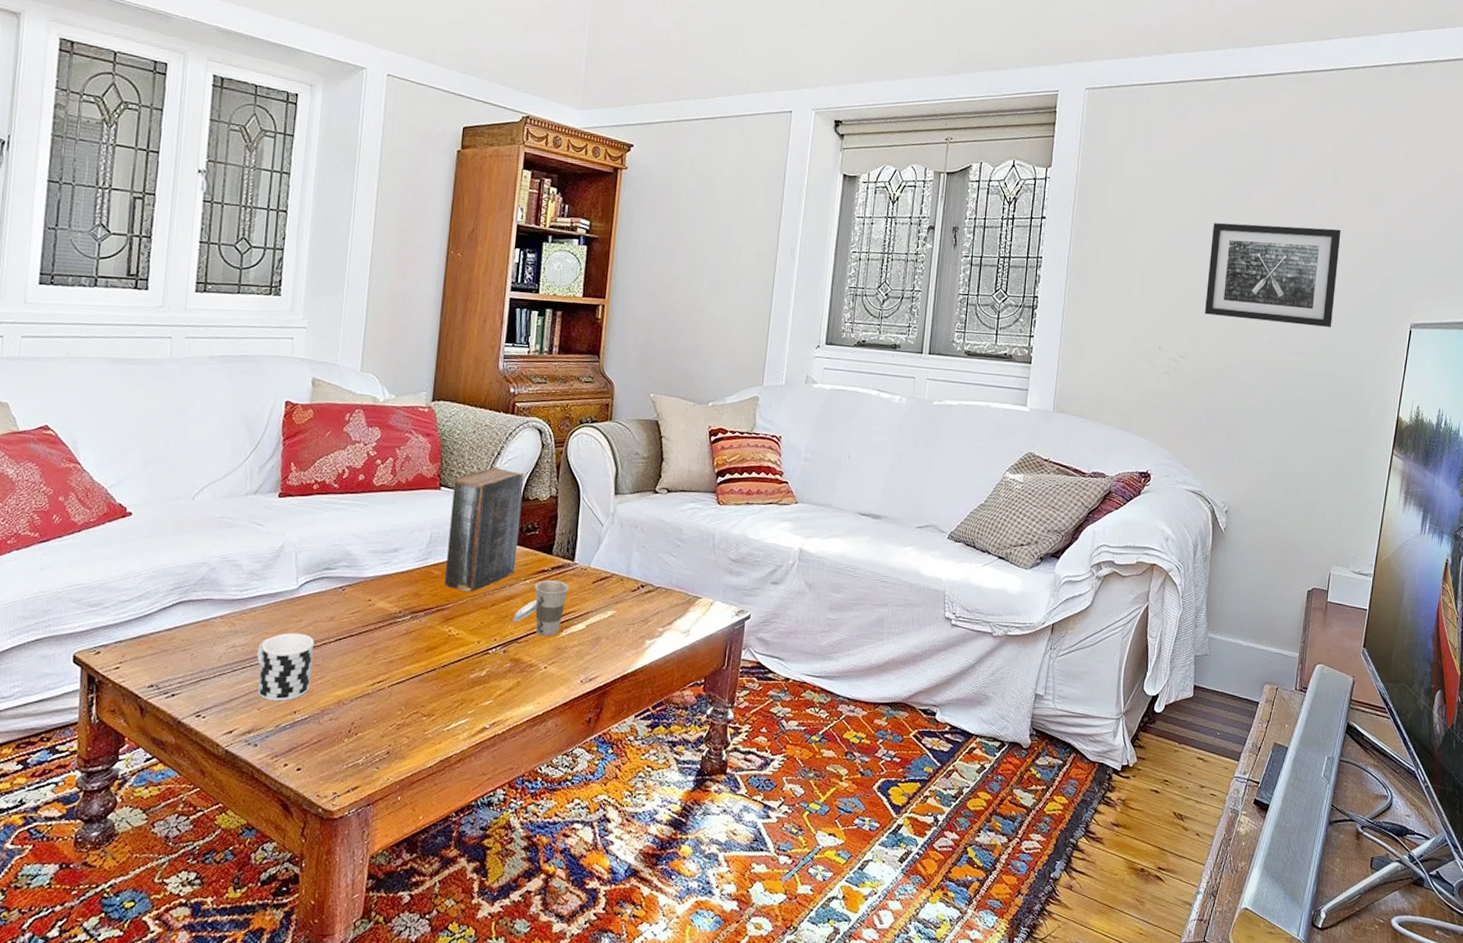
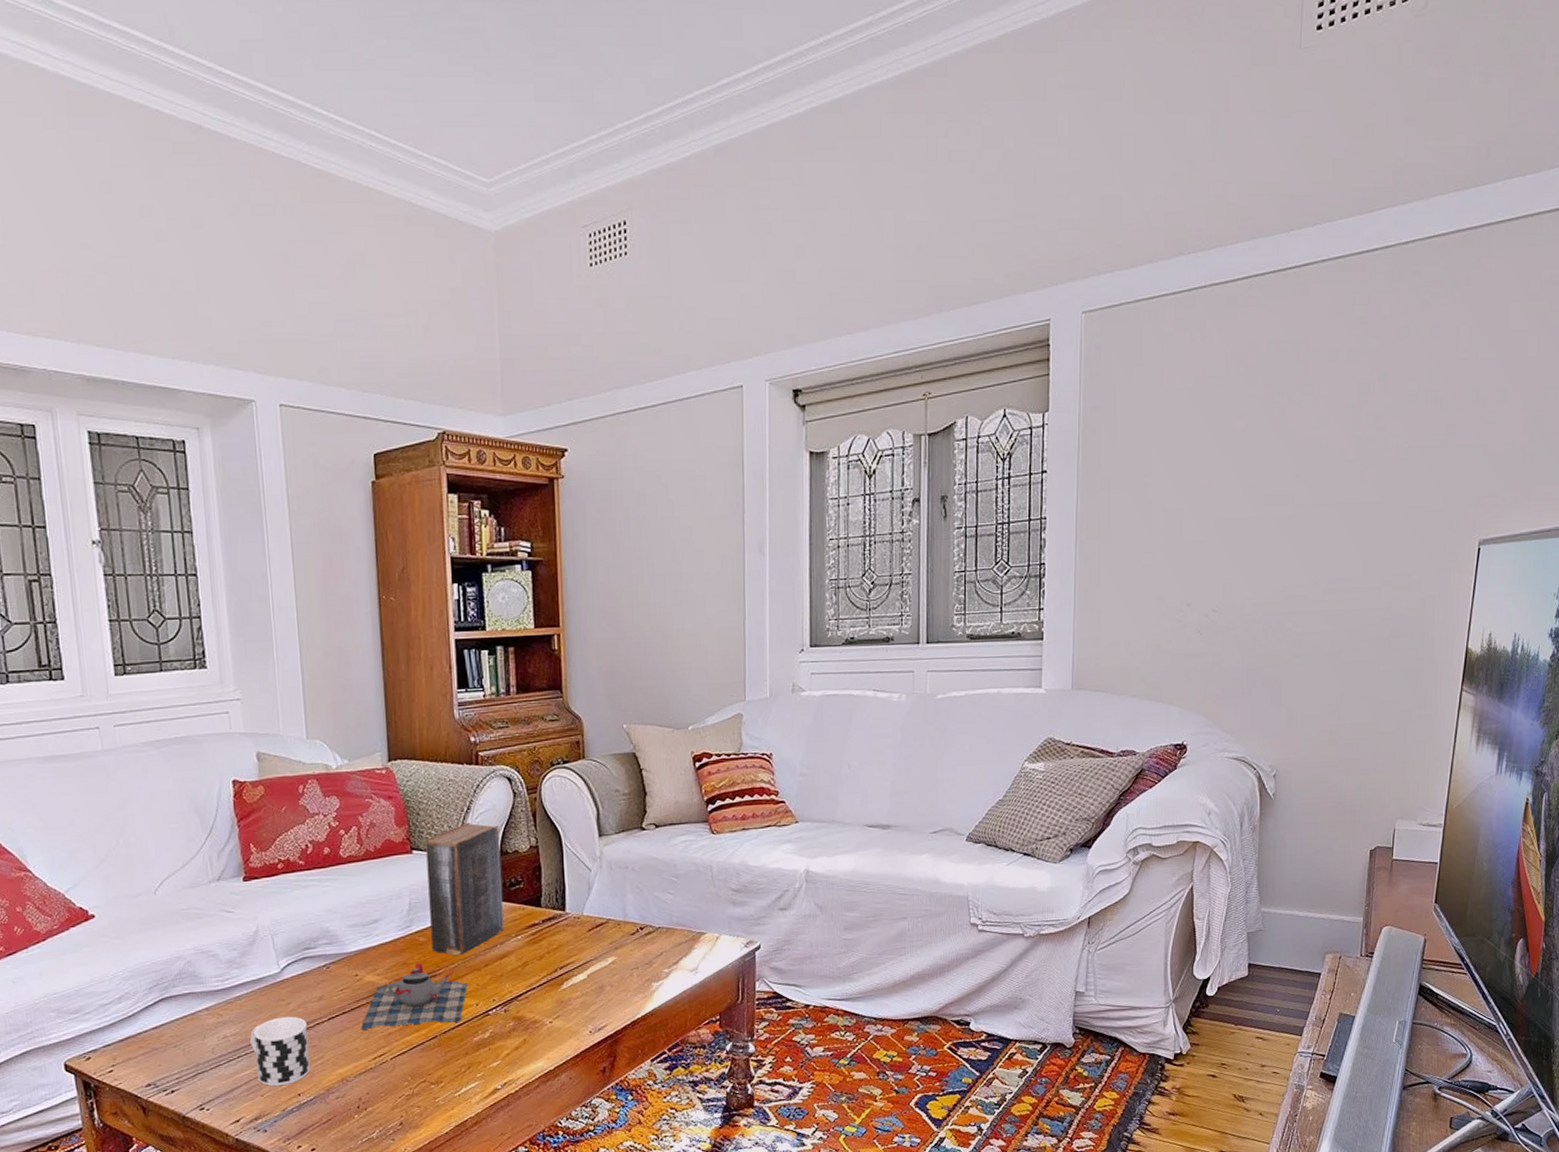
teapot: none [365,595,473,659] -> present [361,962,468,1031]
cup: present [512,579,569,636] -> none [509,932,564,991]
wall art: present [1204,223,1341,327] -> none [1237,440,1394,559]

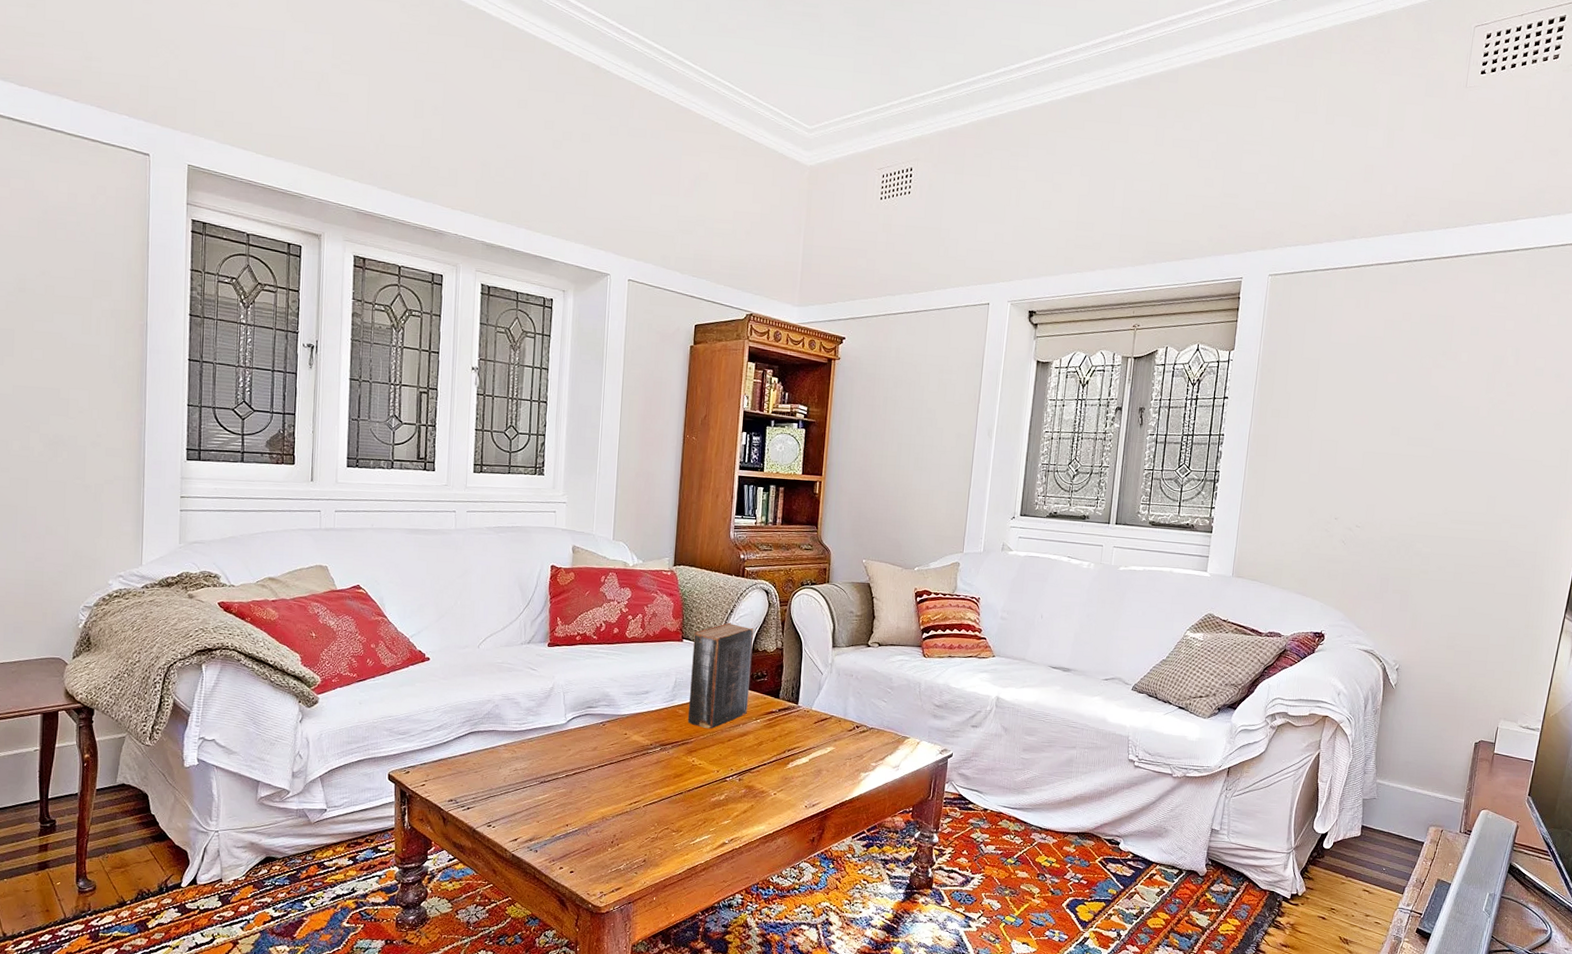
cup: present [250,1016,310,1087] -> none [535,759,581,816]
teapot: present [361,962,468,1031] -> none [623,730,713,785]

